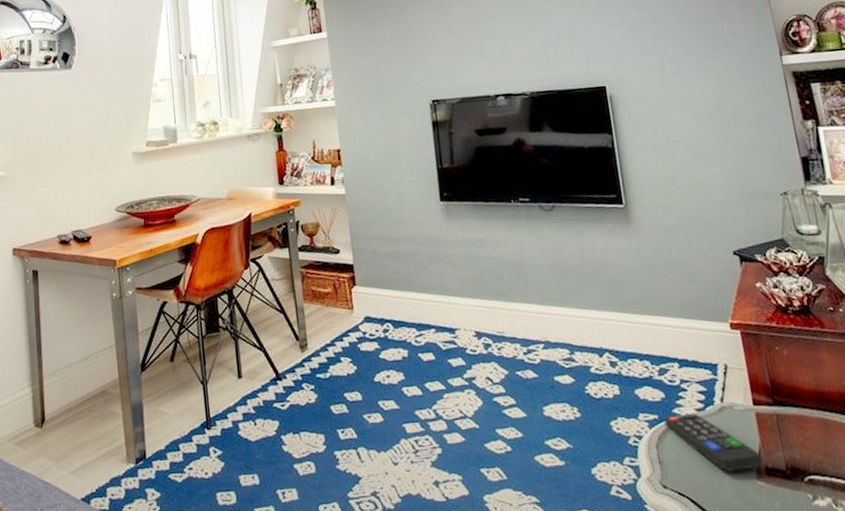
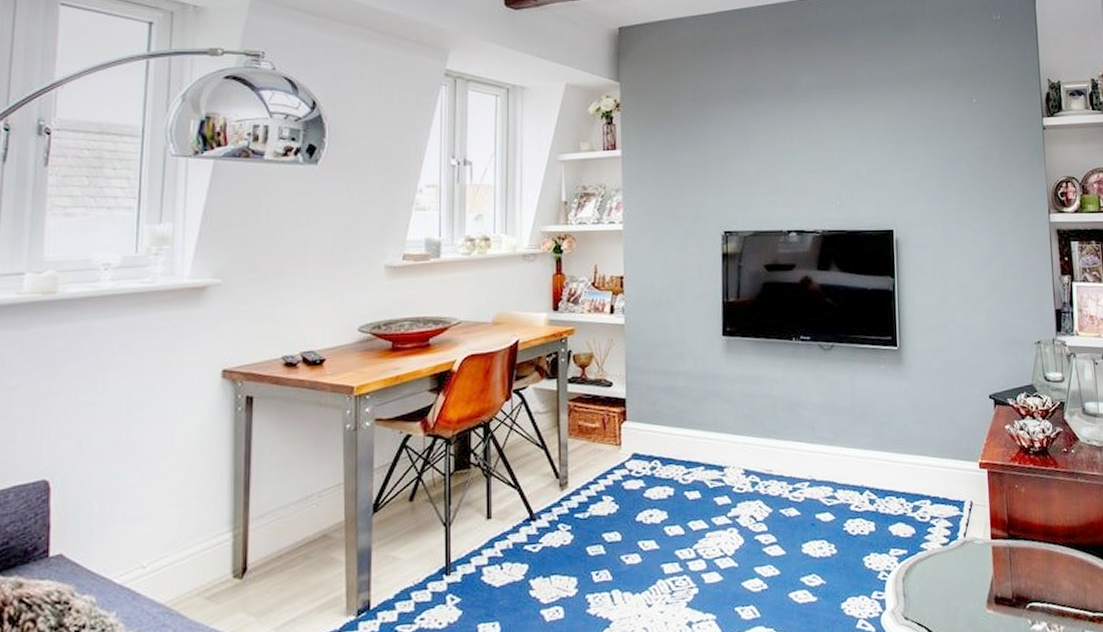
remote control: present [664,413,762,472] -> none [912,547,993,602]

